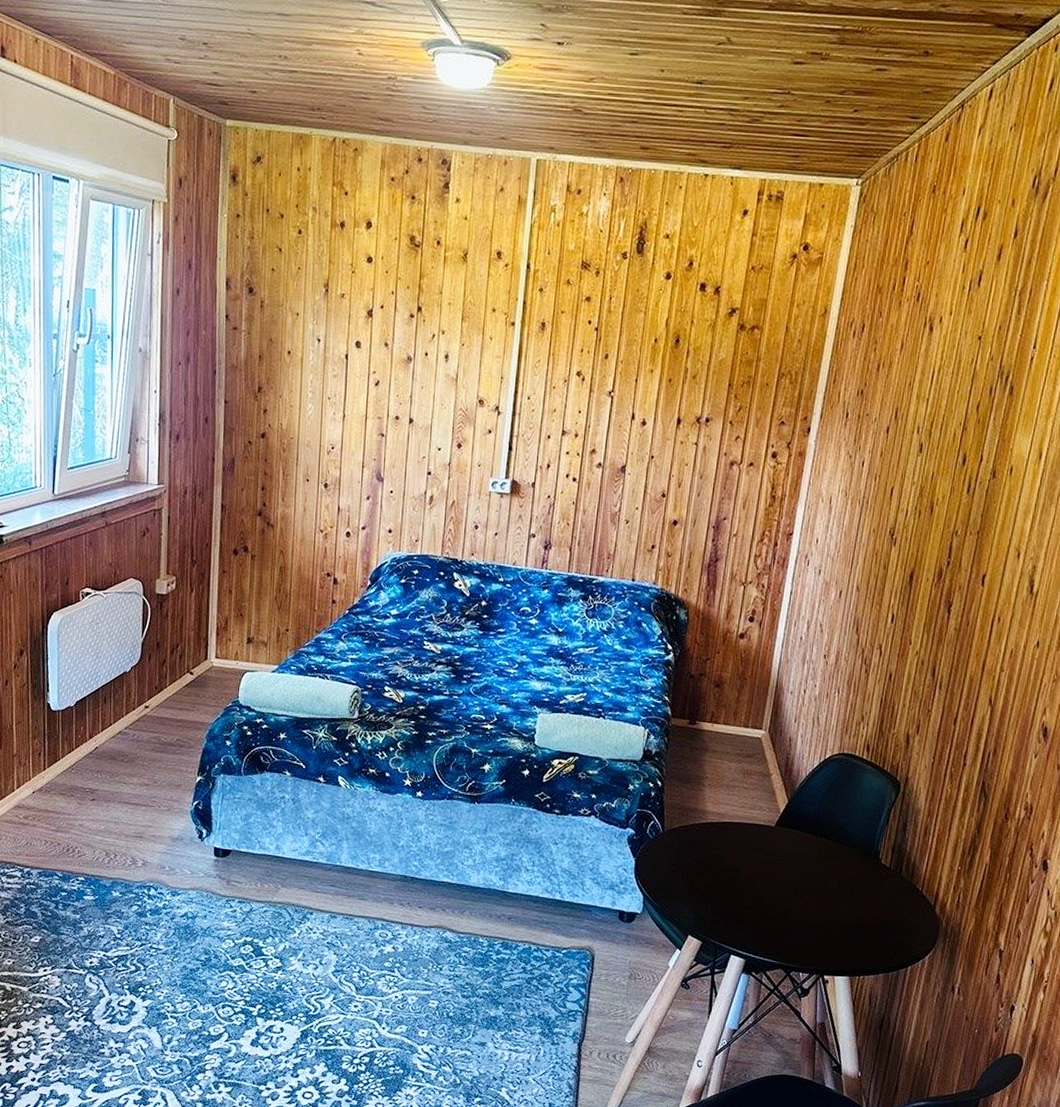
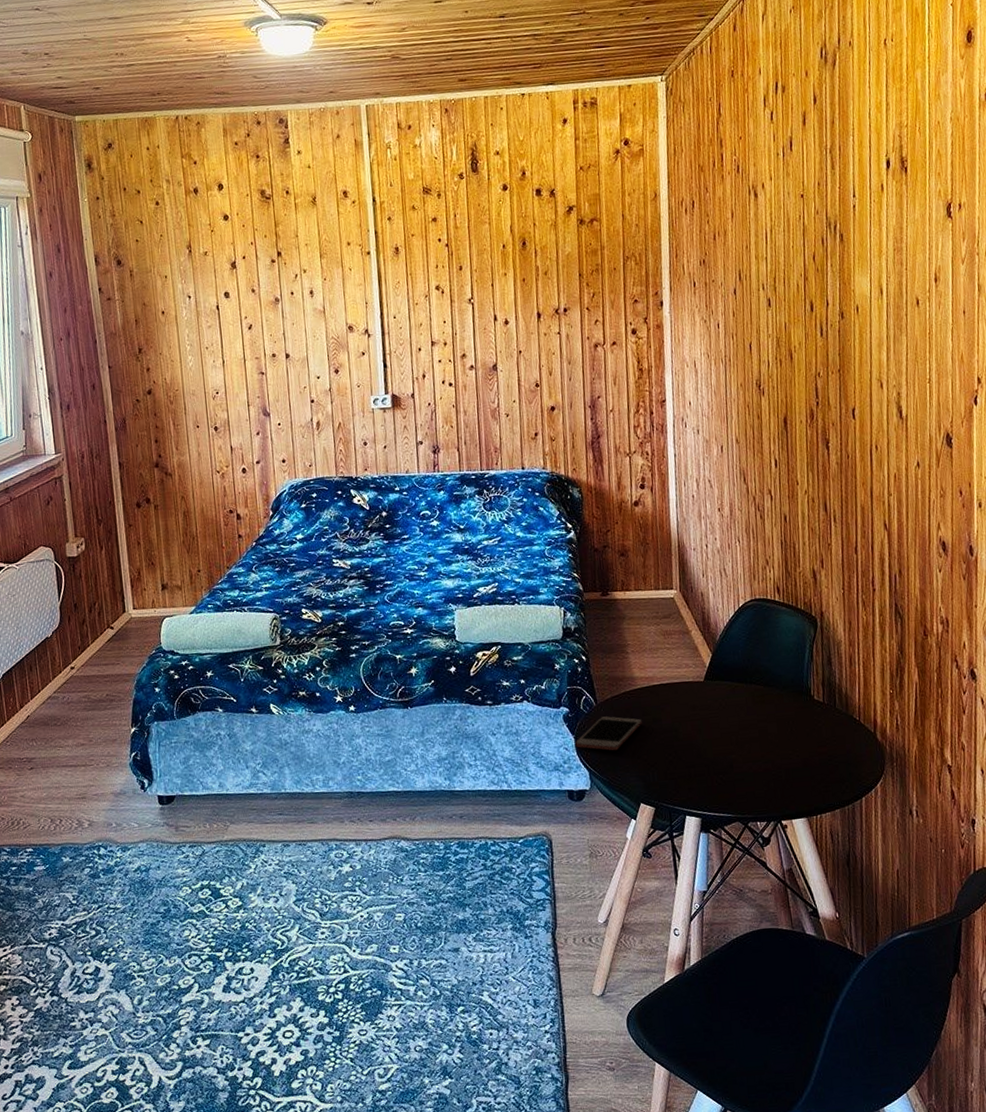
cell phone: none [635,844,705,880] -> present [575,716,642,751]

